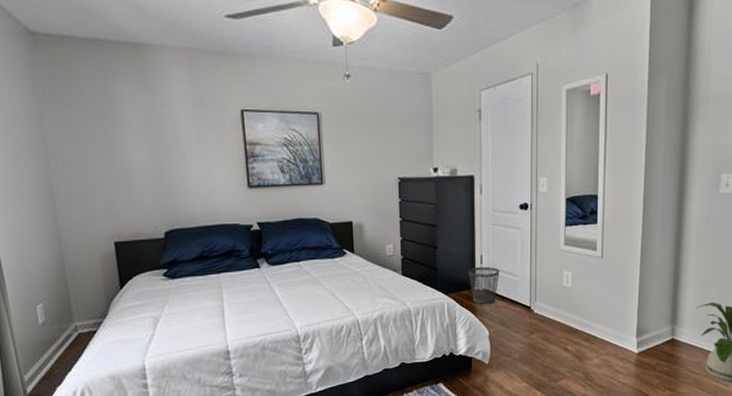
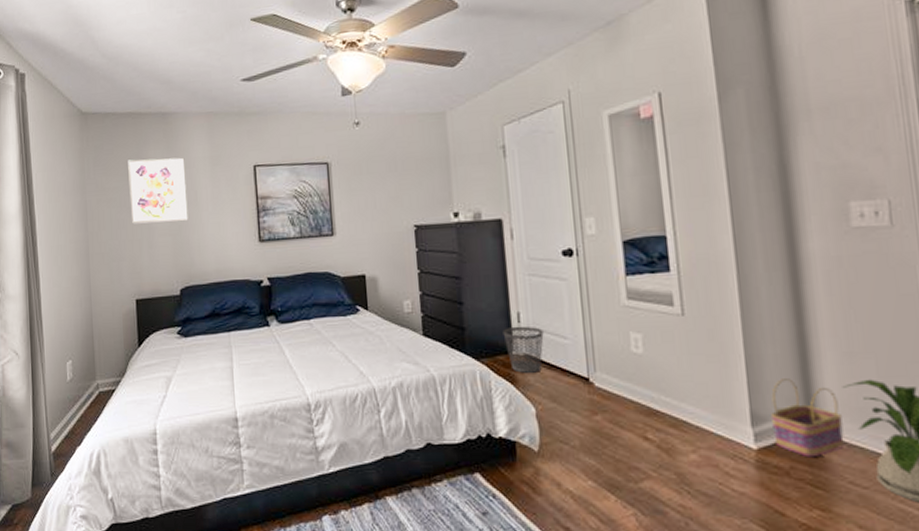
wall art: none [94,92,170,164] -> present [128,157,188,224]
basket: none [649,303,692,357] -> present [771,379,844,458]

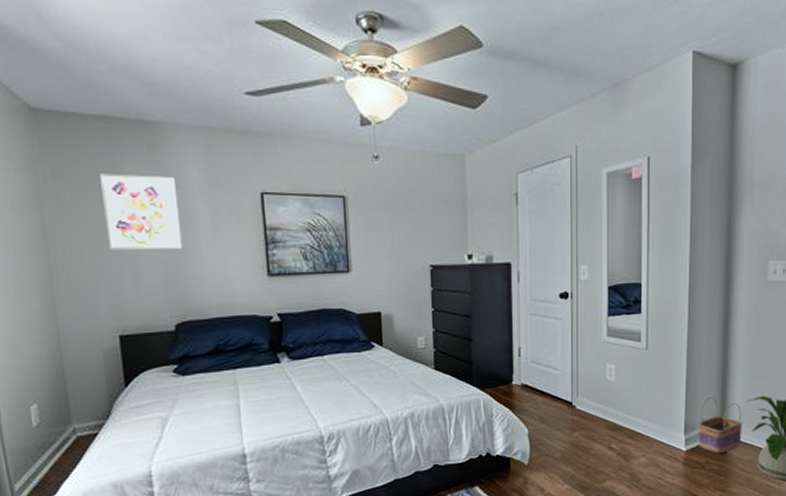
wastebasket: present [502,326,544,373] -> none [505,359,539,400]

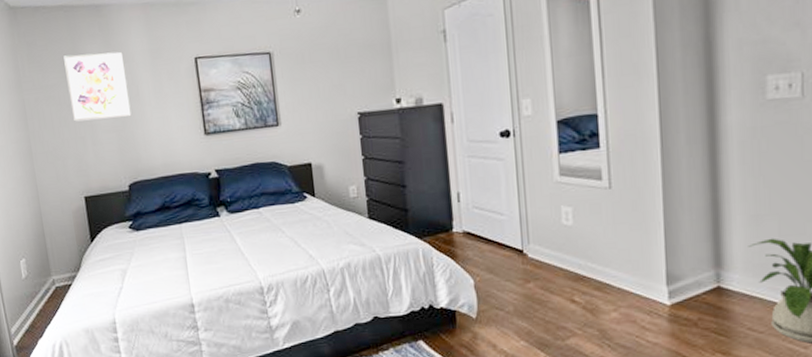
basket: present [698,397,742,454] -> none [685,241,746,310]

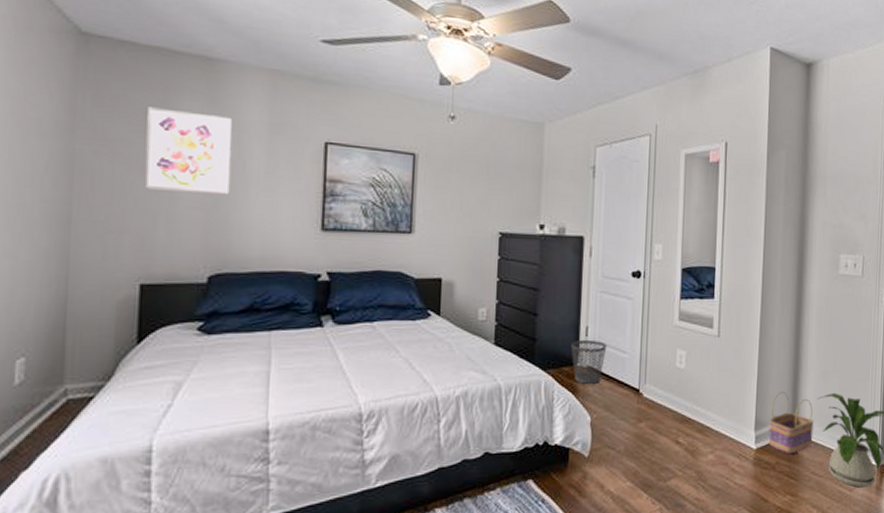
wastebasket: none [443,205,482,249] -> present [571,339,607,384]
basket: none [685,241,746,310] -> present [768,392,814,455]

